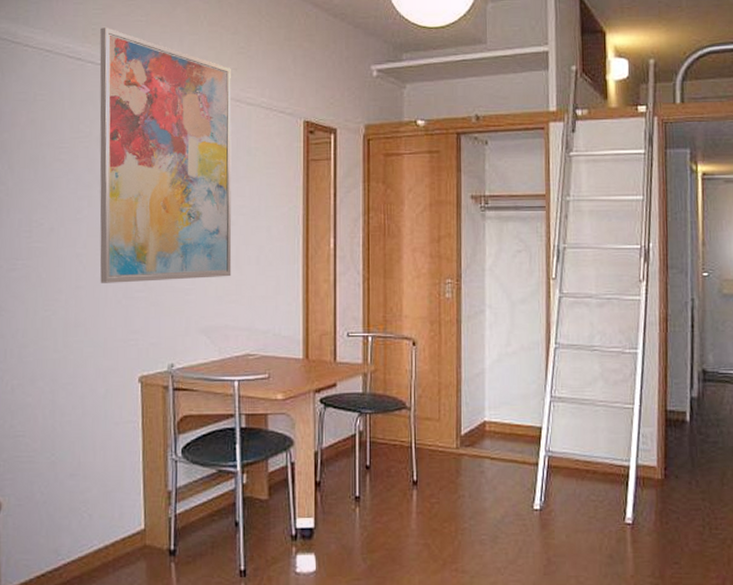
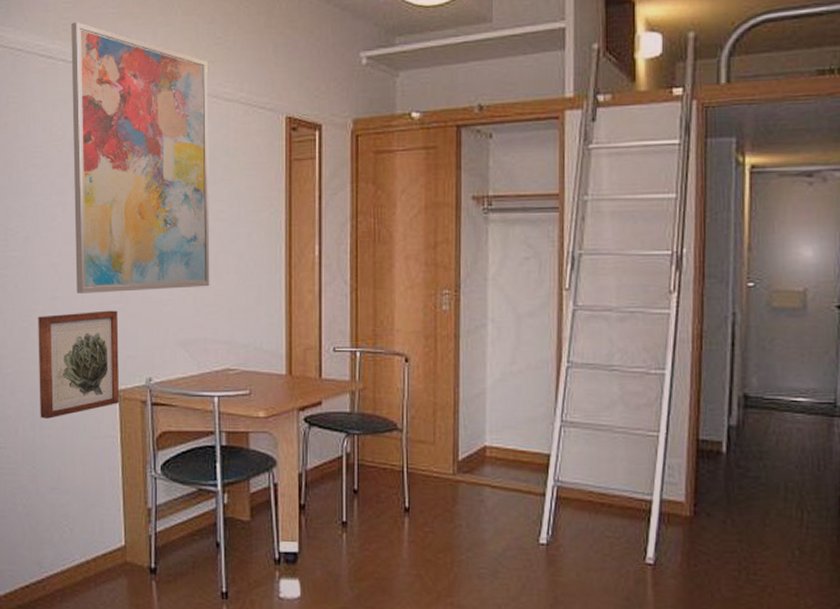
wall art: none [60,299,142,406] -> present [38,310,120,419]

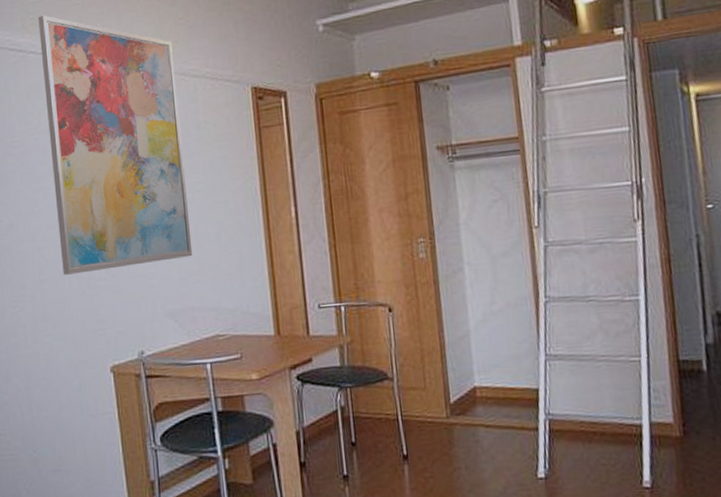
wall art: present [38,310,120,419] -> none [27,288,114,402]

